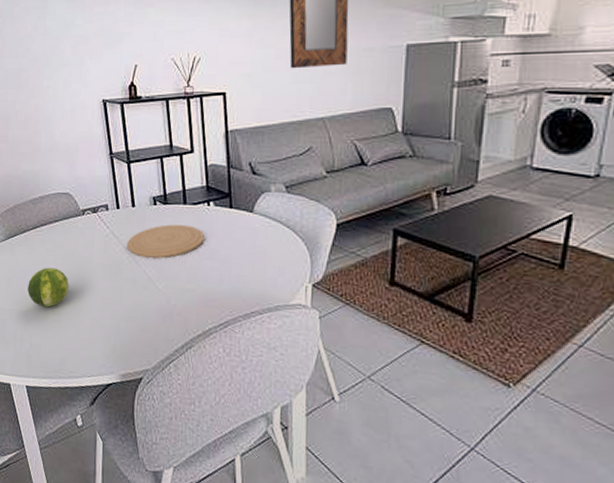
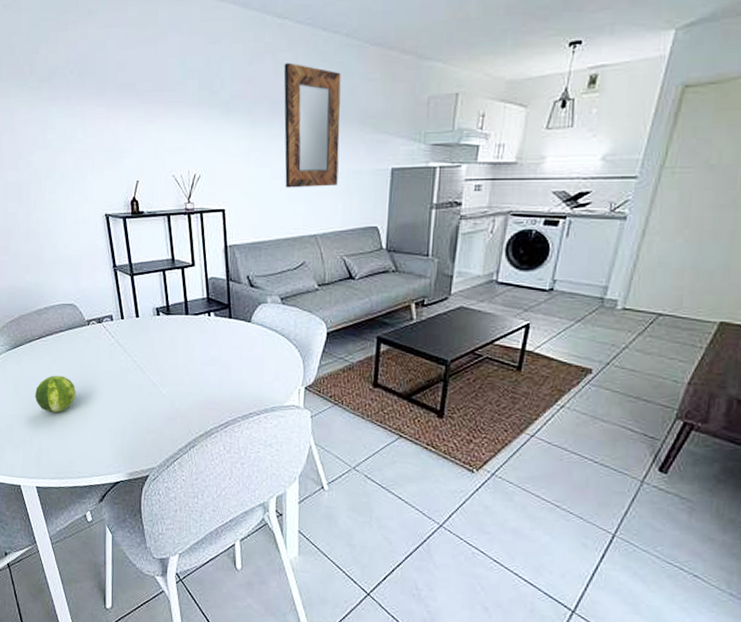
plate: present [128,224,204,259] -> none [132,334,206,366]

